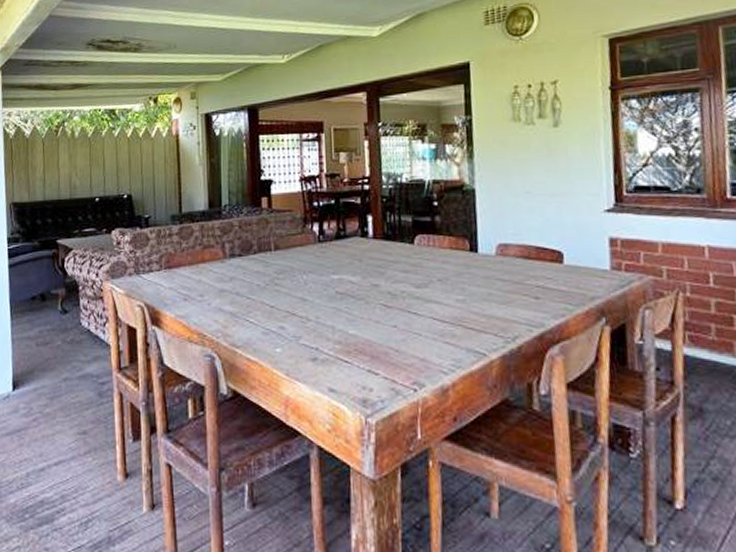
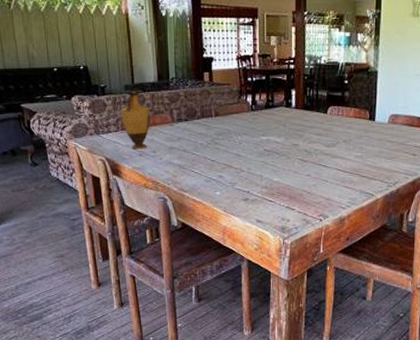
vase: none [165,220,199,293] -> present [121,90,151,149]

